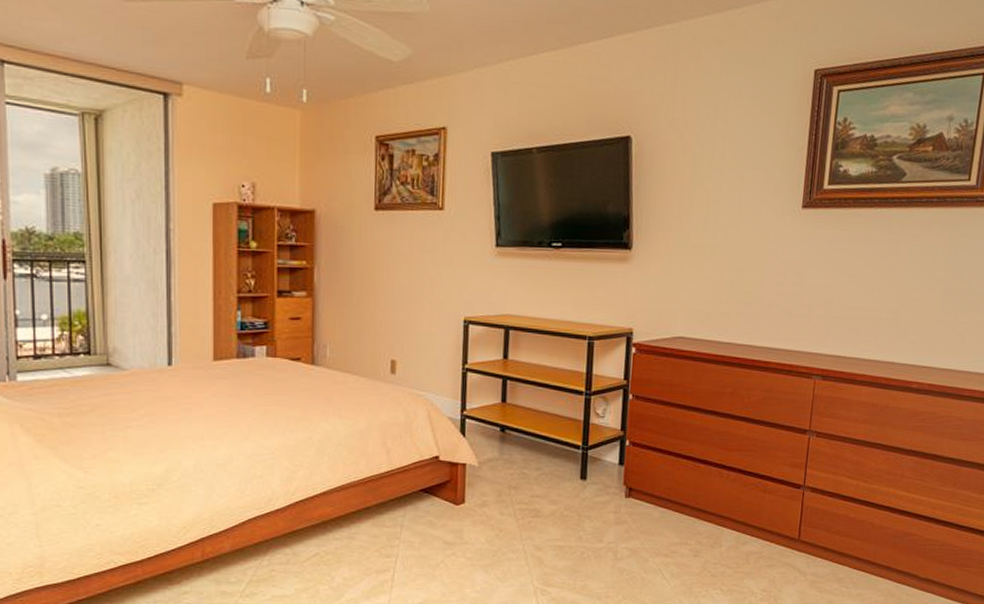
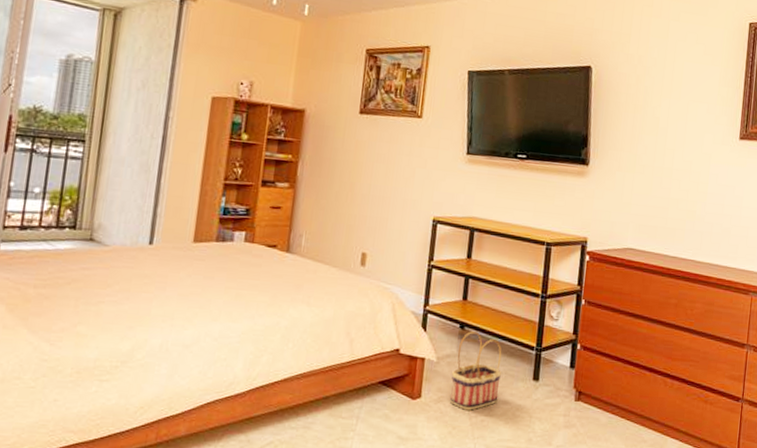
basket: none [494,434,547,513] -> present [450,331,502,410]

